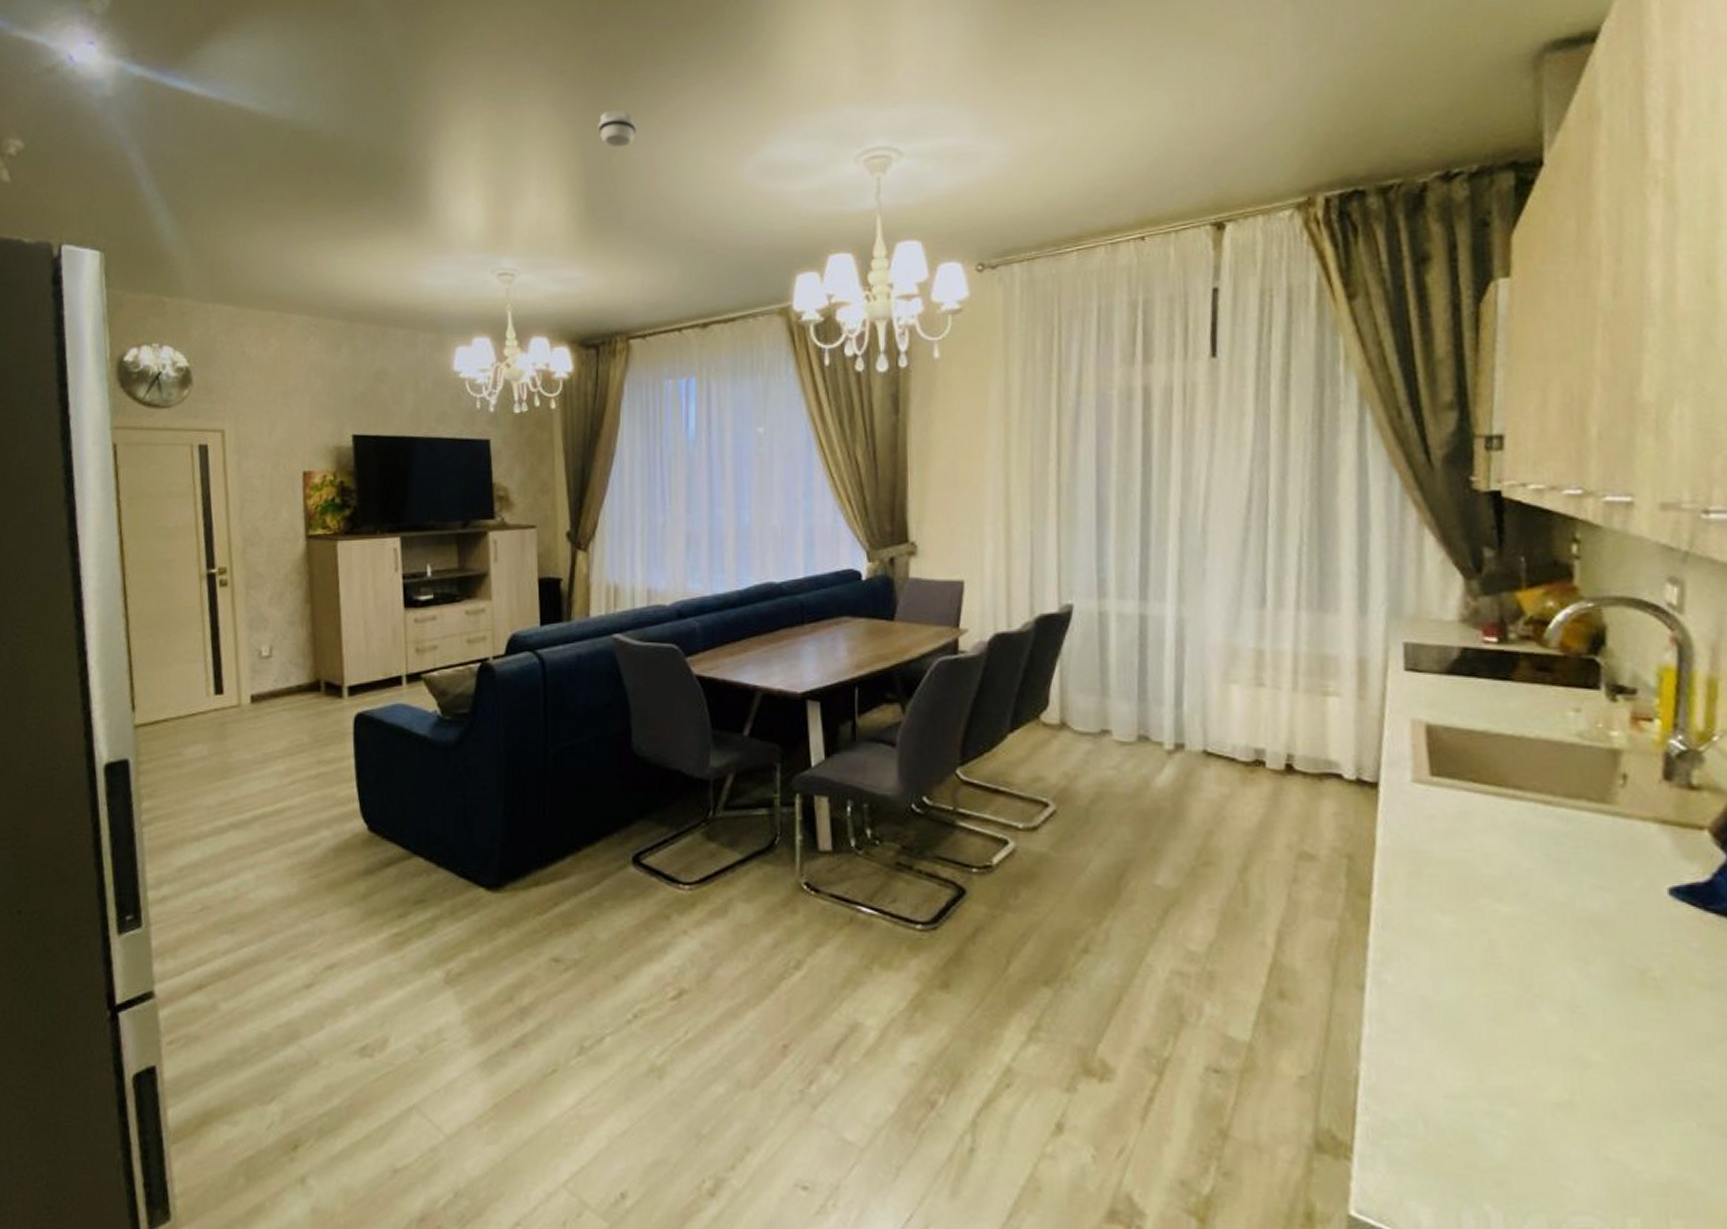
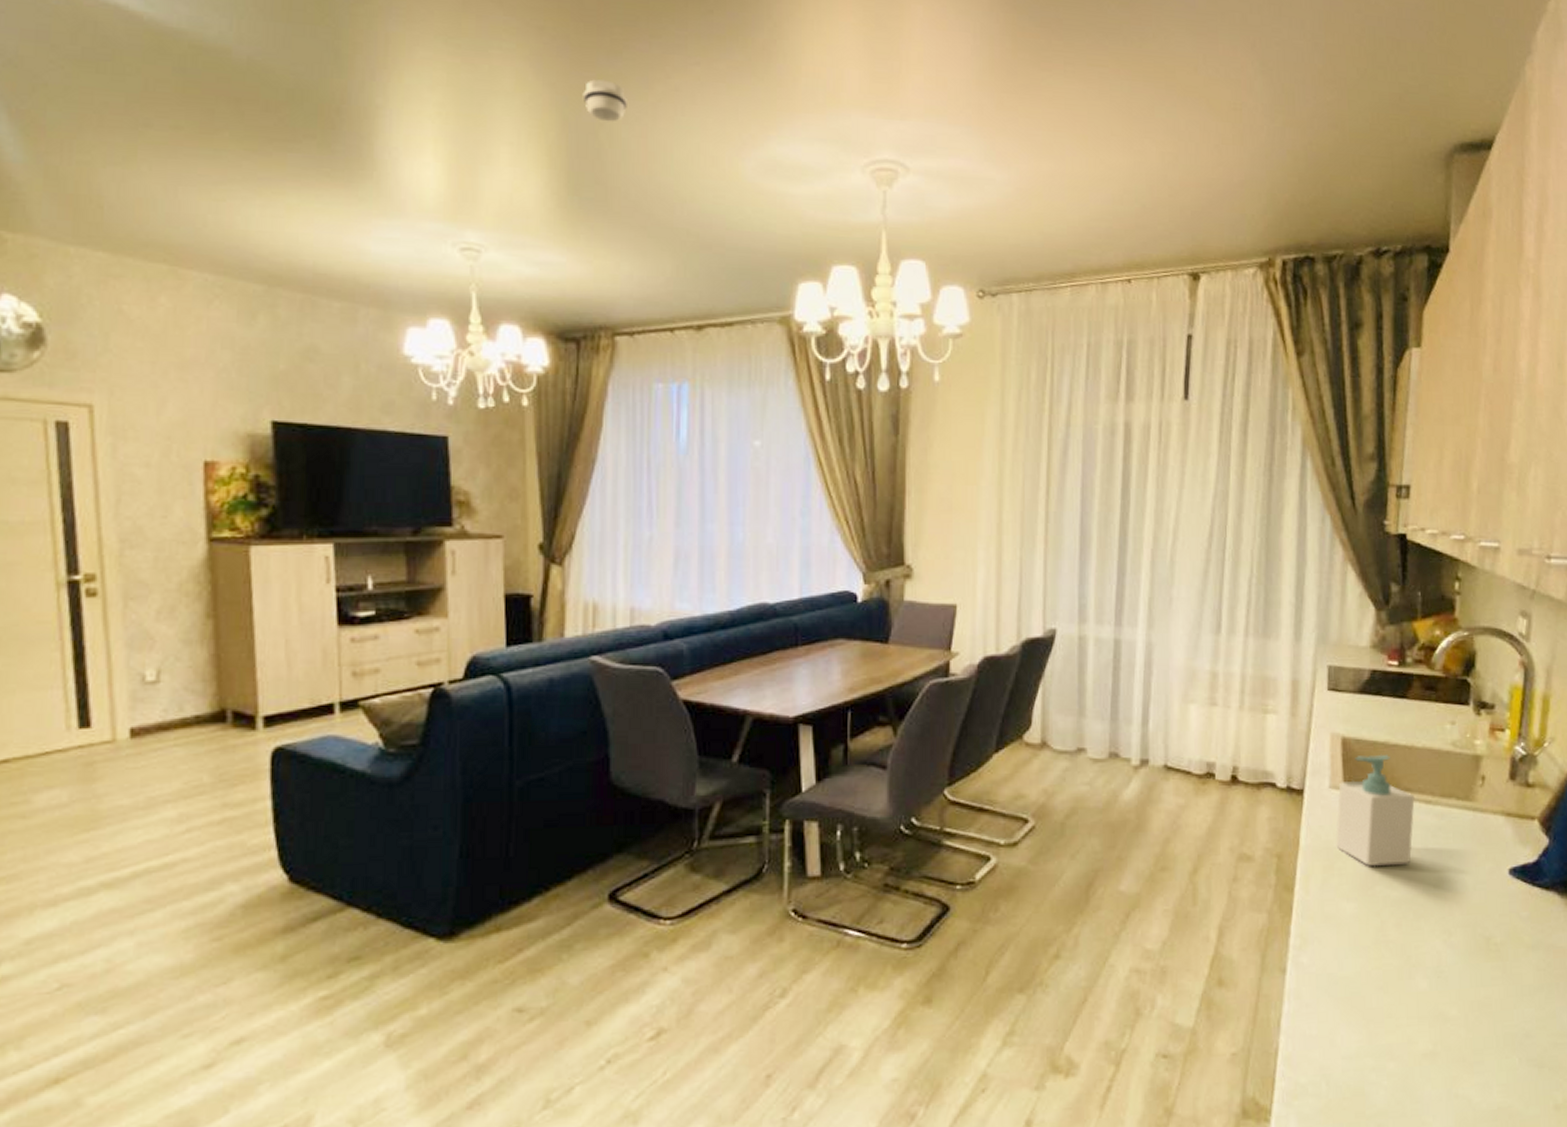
soap bottle: none [1422,744,1529,876] -> present [1336,754,1415,867]

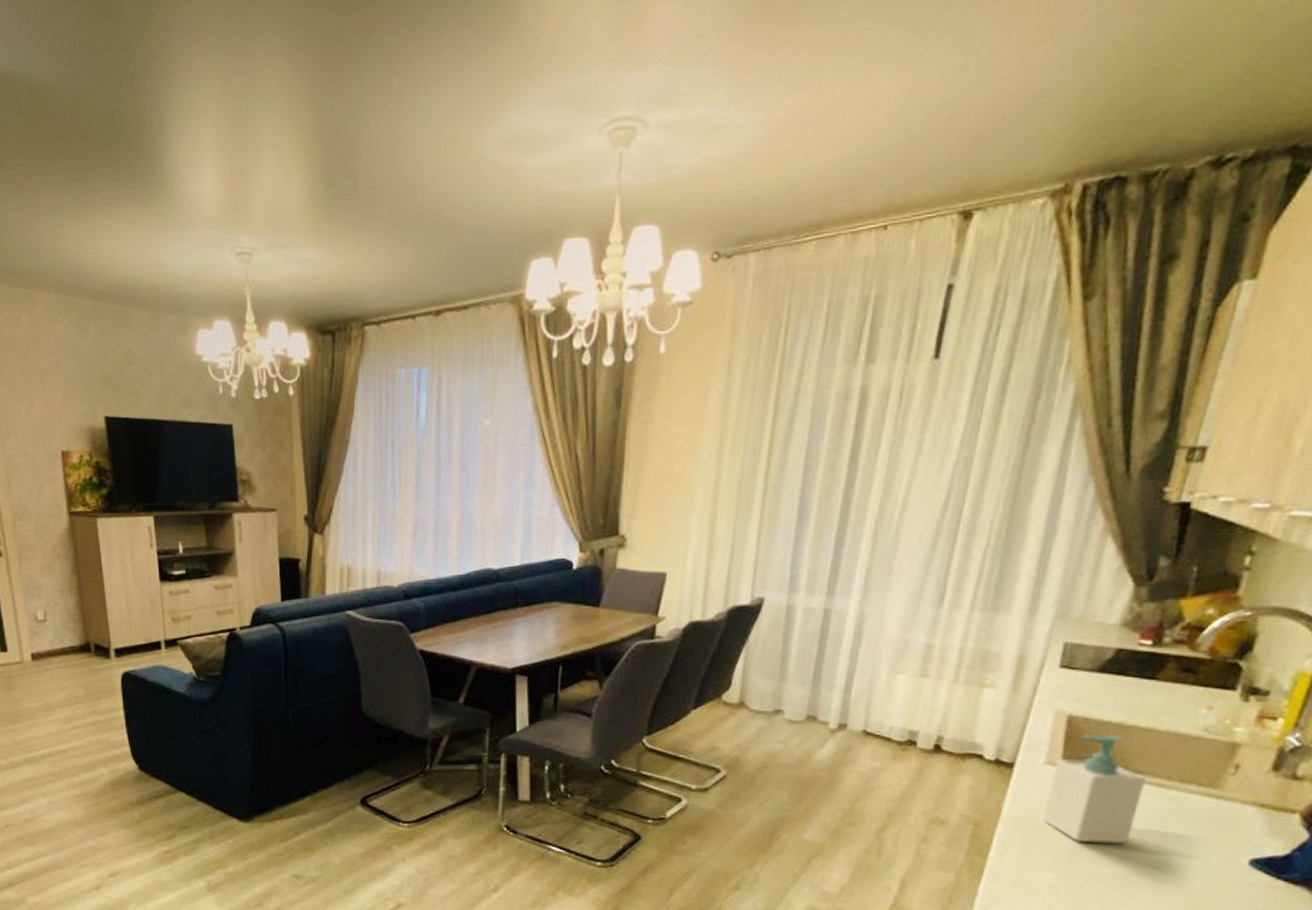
smoke detector: present [582,79,627,122] -> none [335,68,375,112]

